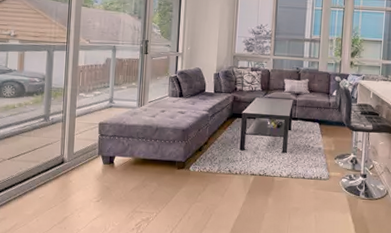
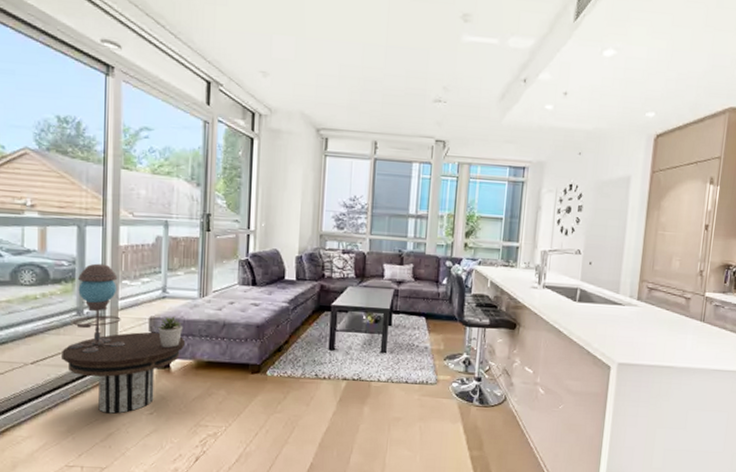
side table: none [31,134,127,201] -> present [62,332,186,414]
table lamp: none [36,80,80,151] -> present [67,263,125,353]
potted plant: none [104,121,125,147] -> present [156,316,184,348]

